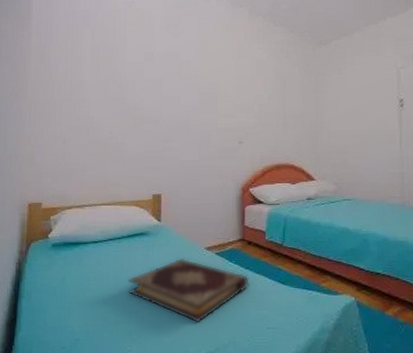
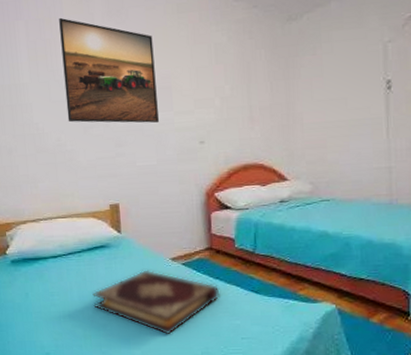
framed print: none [121,27,203,124] -> present [59,17,159,124]

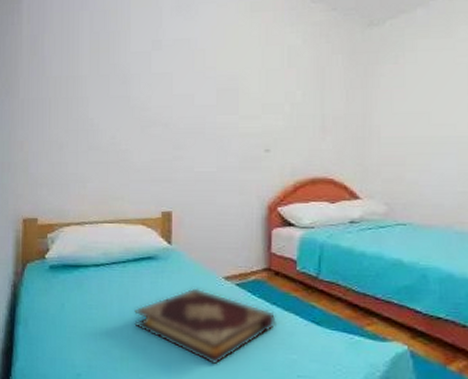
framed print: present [59,17,159,124] -> none [125,10,222,127]

